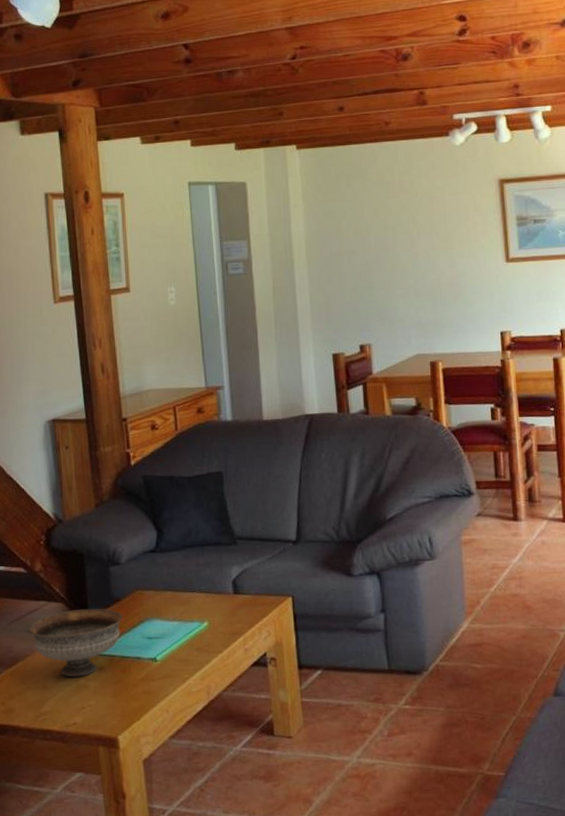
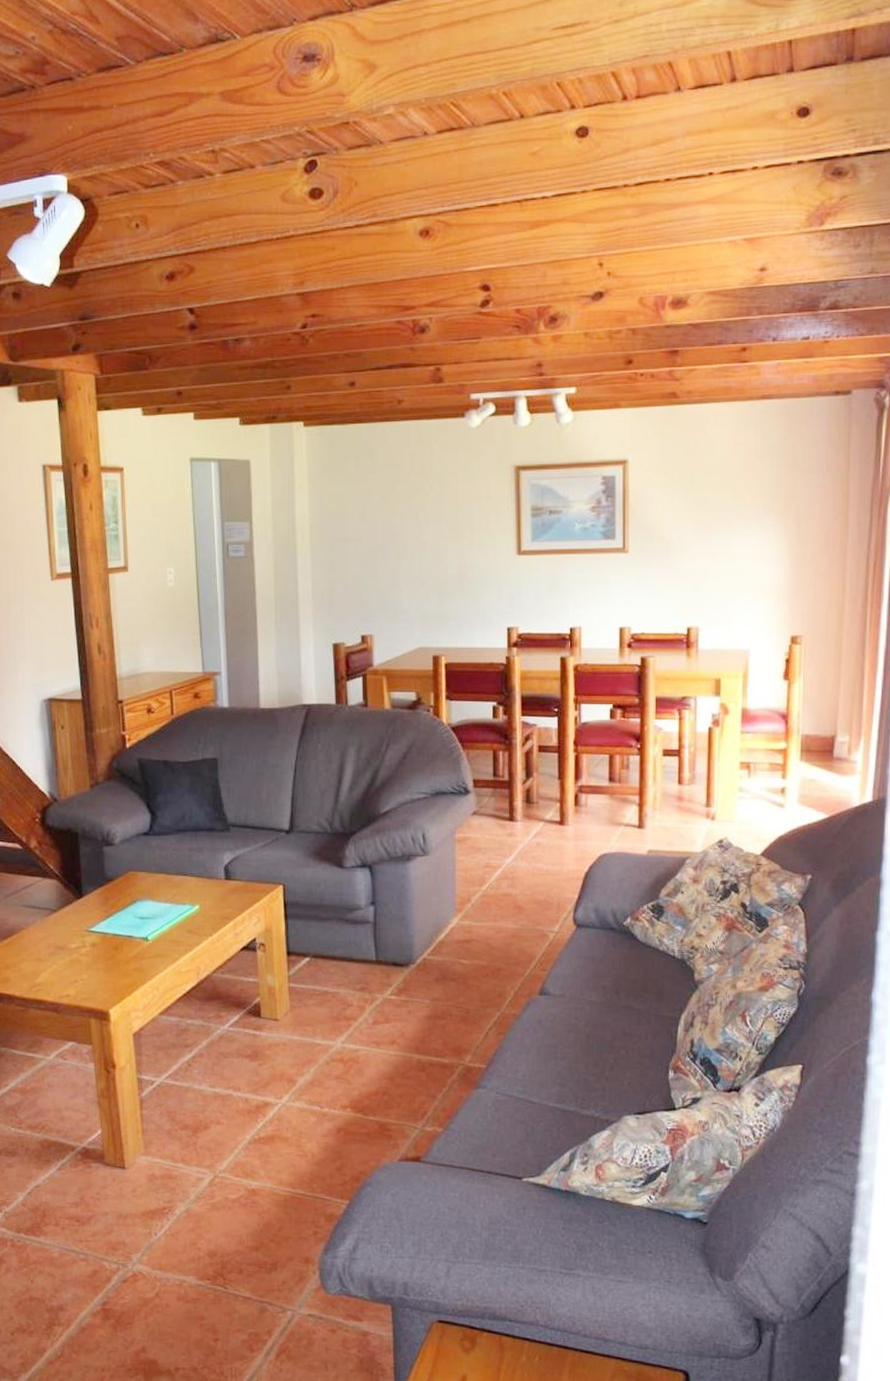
bowl: present [30,608,122,678] -> none [25,886,115,952]

